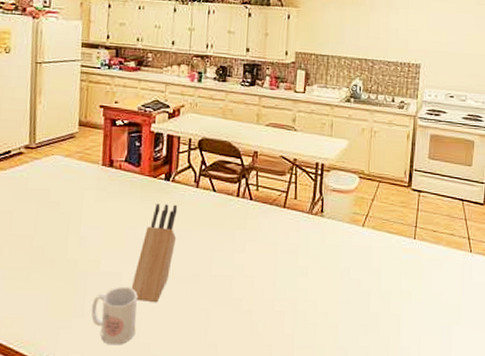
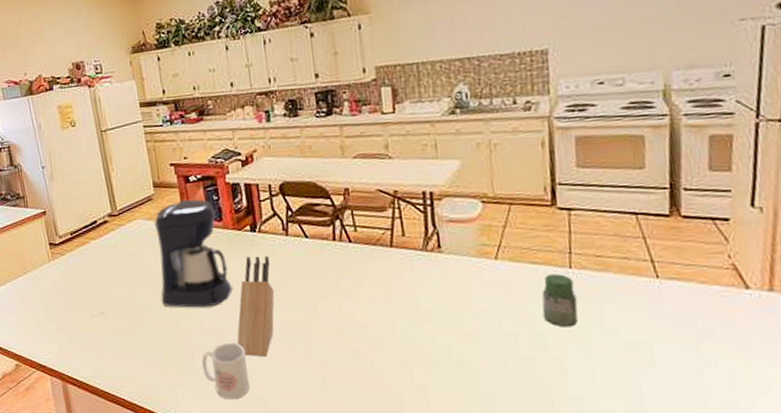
coffee maker: none [62,141,137,250] -> present [154,199,232,308]
jar: none [390,243,416,288] -> present [541,274,578,328]

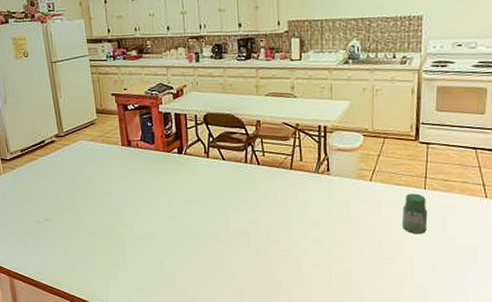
coffee maker: present [154,199,232,308] -> none [95,124,160,216]
mug: present [202,342,250,400] -> none [132,245,171,291]
knife block: present [236,255,275,356] -> none [161,174,195,256]

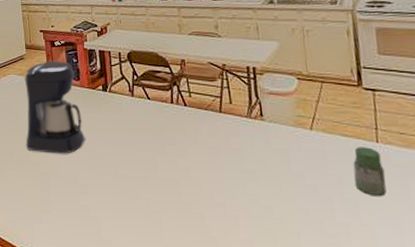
coffee maker: none [95,124,160,216] -> present [24,60,85,154]

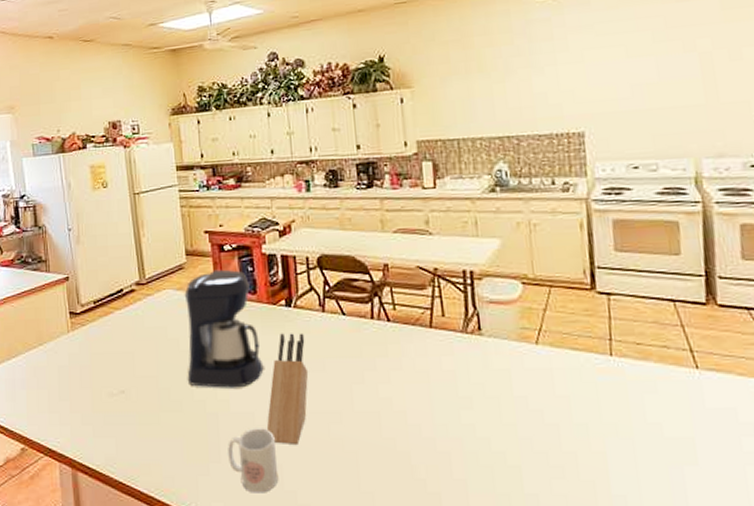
mug: none [57,186,97,240] -> present [228,428,279,493]
knife block: none [87,112,121,202] -> present [266,333,309,444]
jar: present [353,147,387,197] -> none [583,361,620,419]

